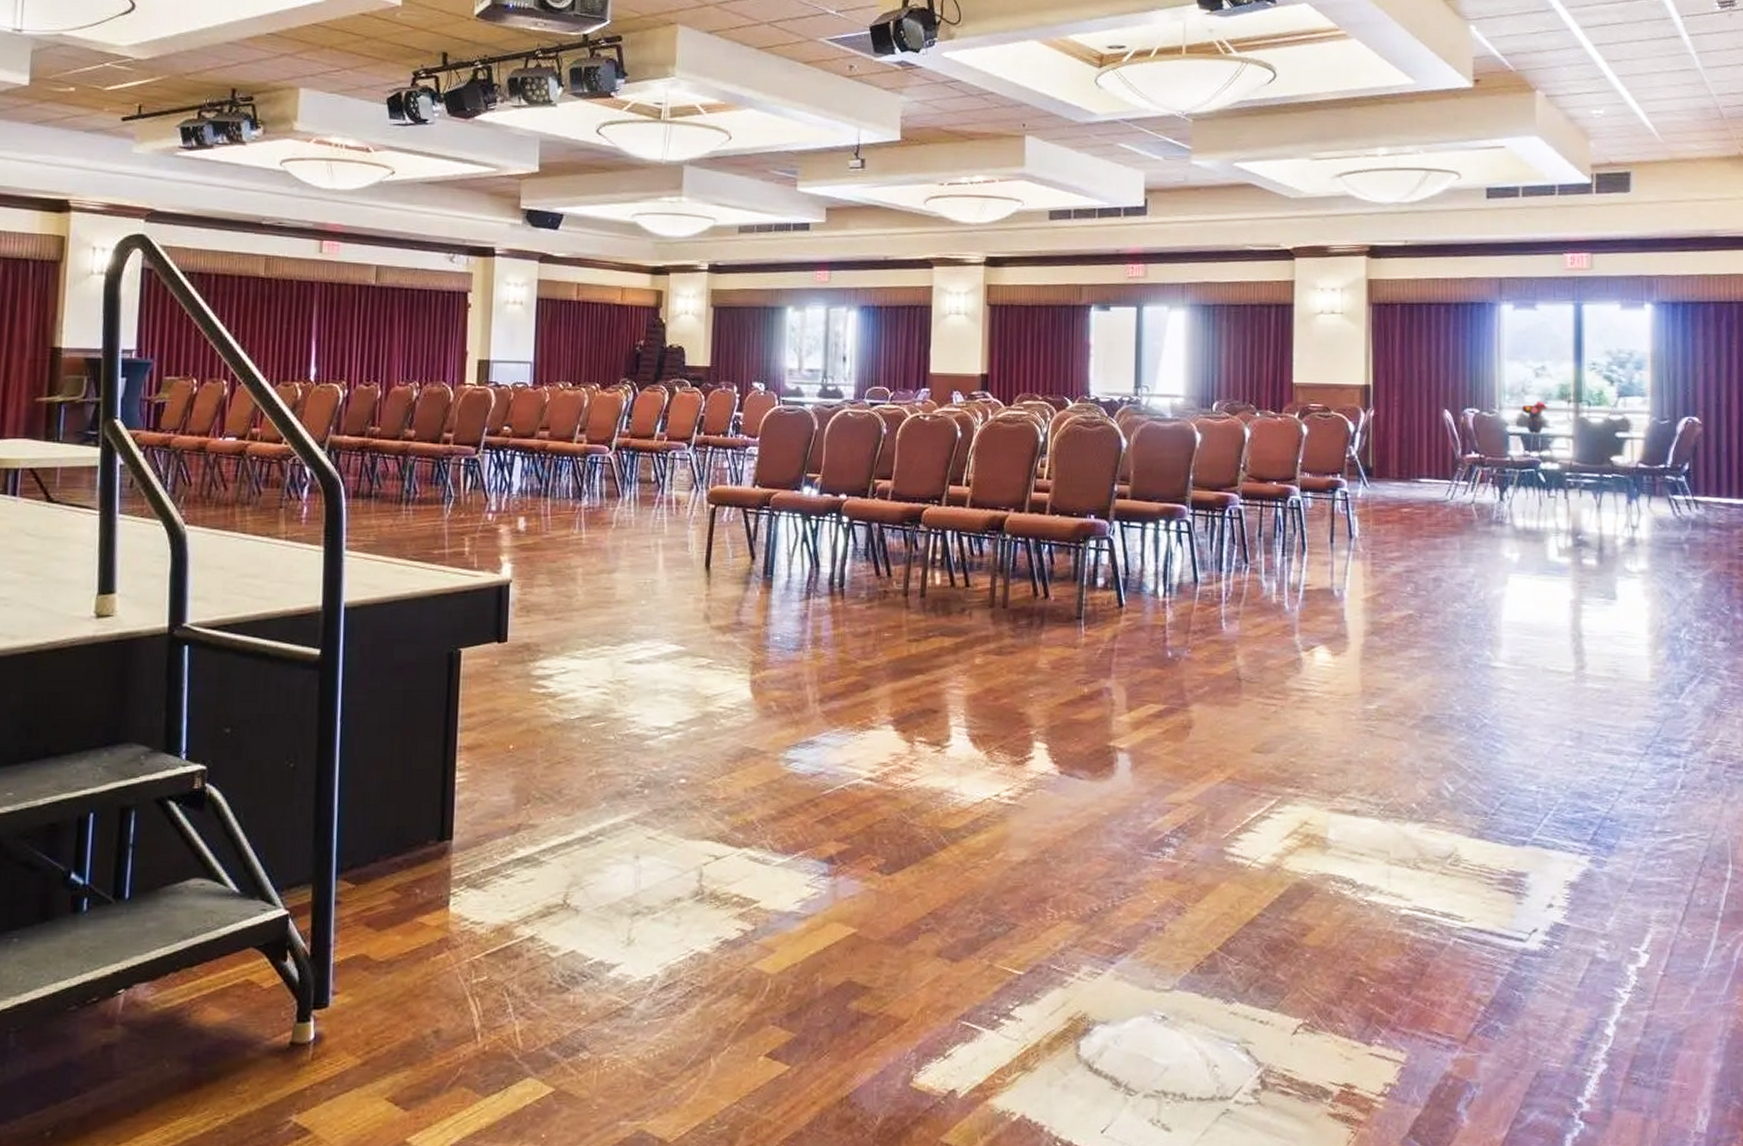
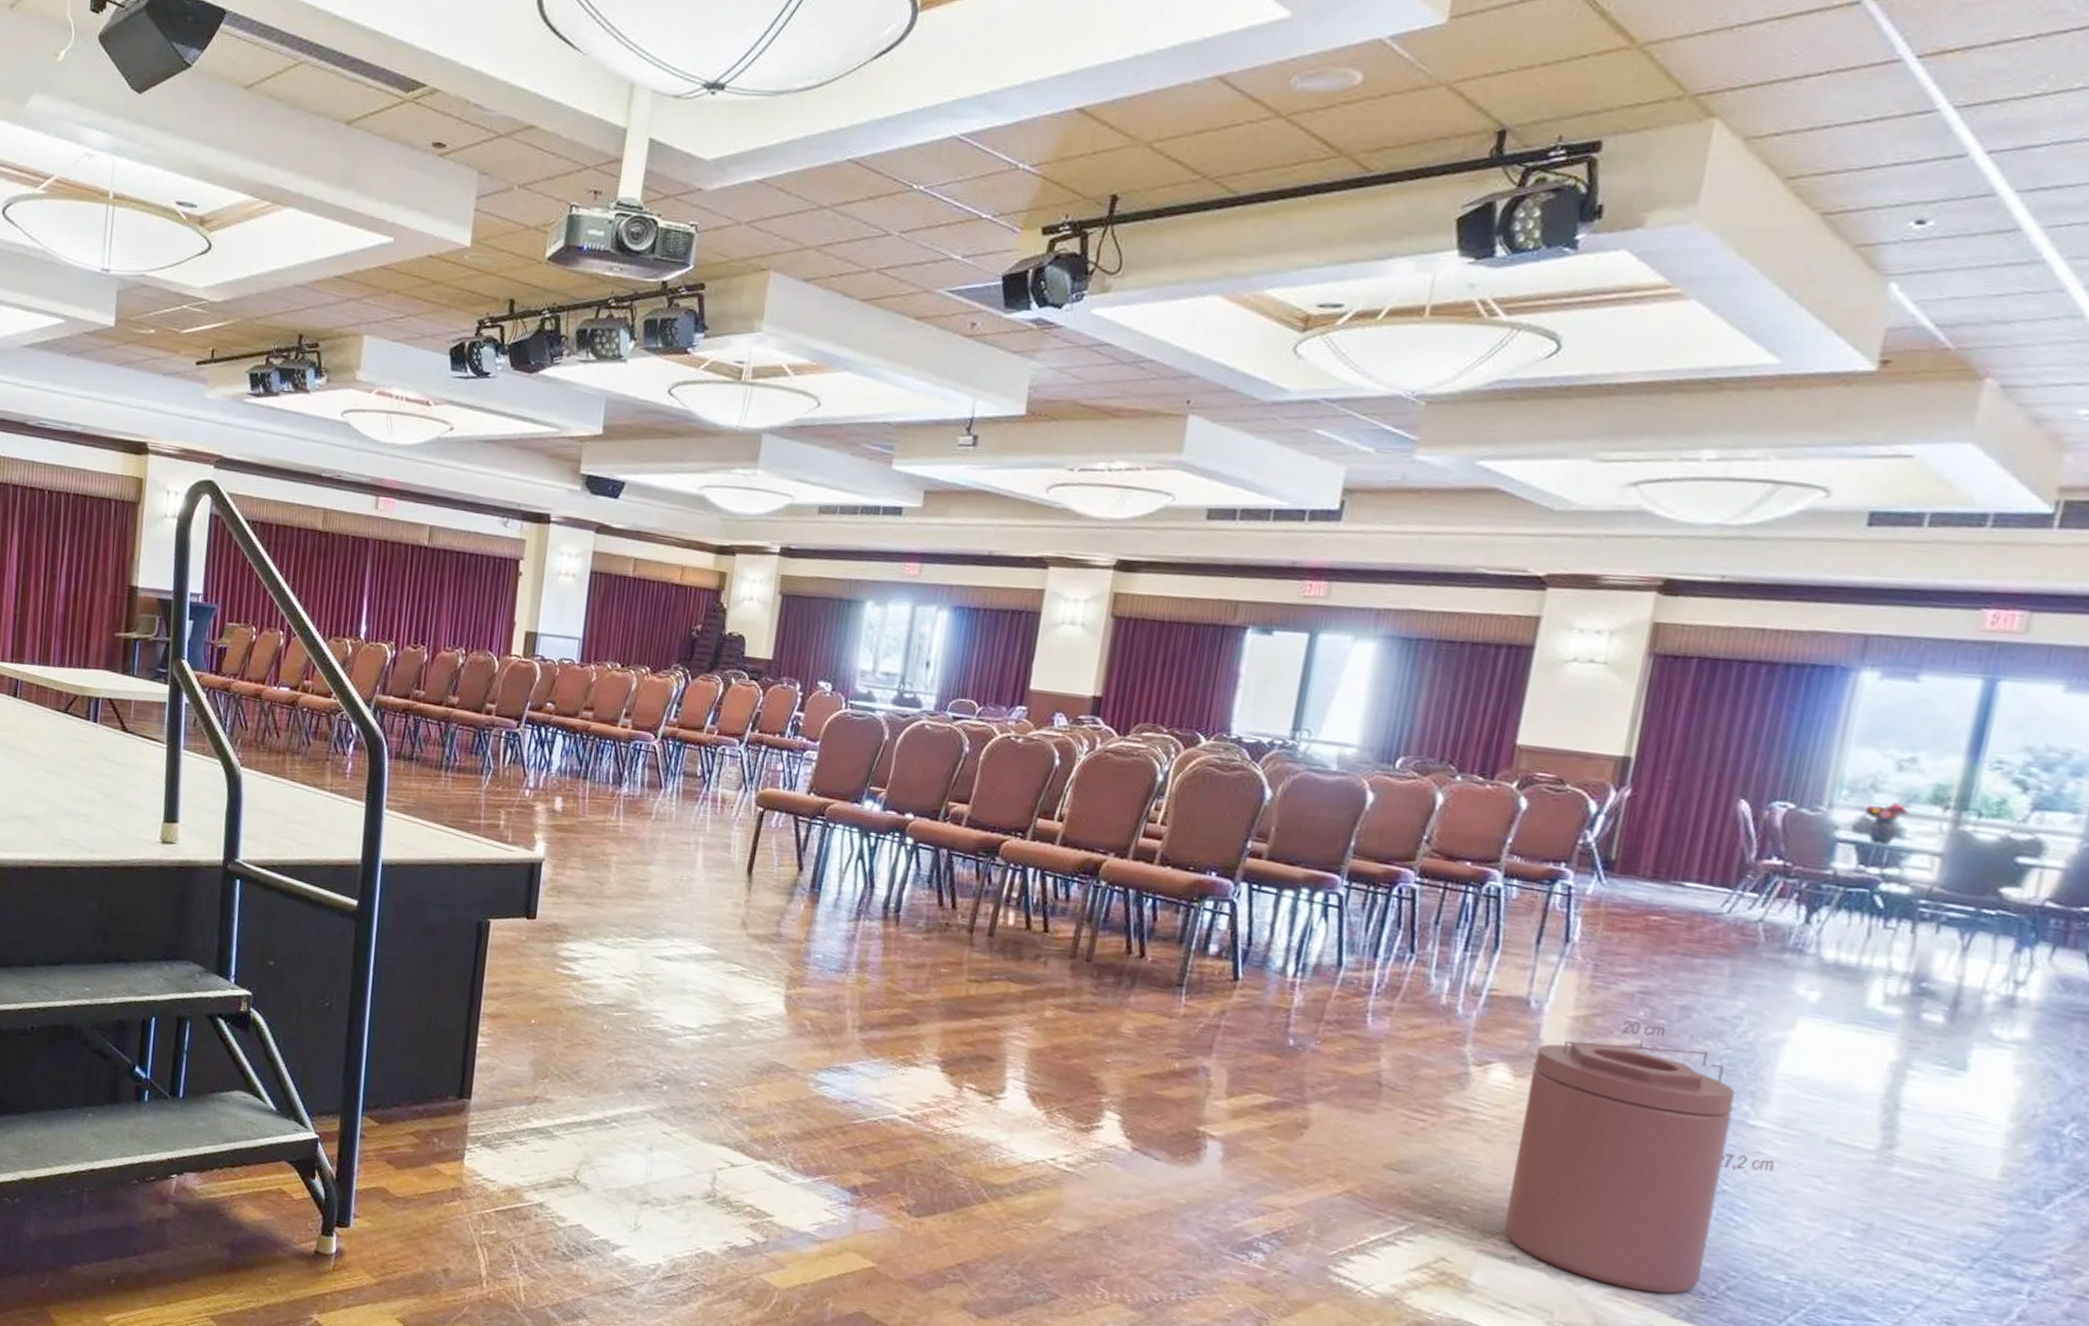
trash can: none [1344,596,1513,820] -> present [1503,1020,1775,1294]

